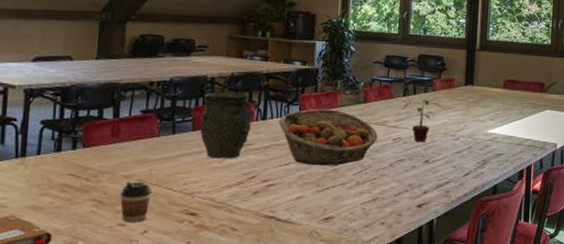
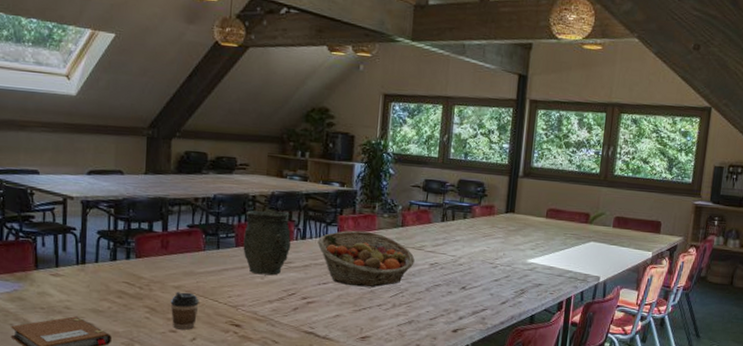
potted plant: present [403,100,445,143] -> none [441,226,484,269]

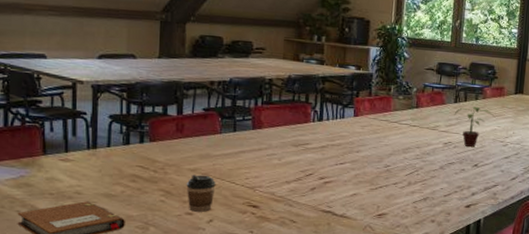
vase: present [243,210,291,276] -> none [260,93,308,157]
fruit basket: present [317,230,415,288] -> none [334,112,429,167]
potted plant: none [441,226,484,269] -> present [454,107,495,148]

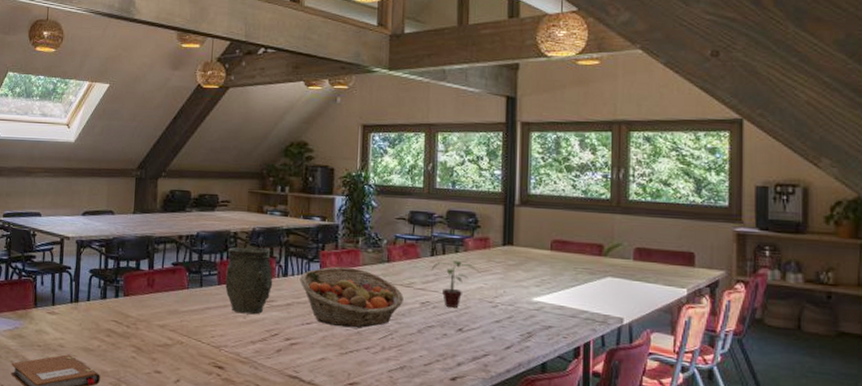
coffee cup: present [186,174,216,212] -> none [155,331,183,371]
vase: none [260,93,308,157] -> present [225,247,273,315]
fruit basket: none [334,112,429,167] -> present [299,267,404,328]

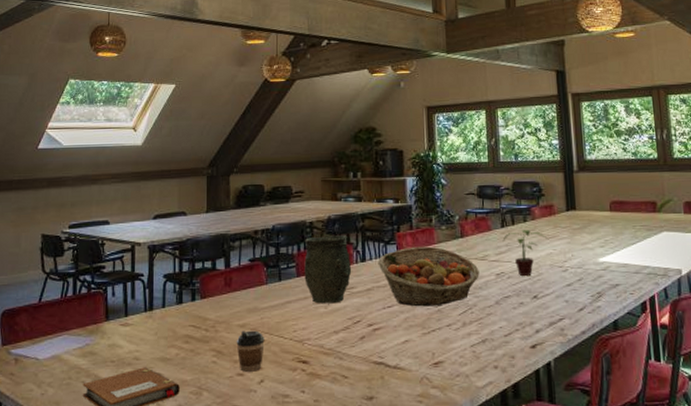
coffee cup: none [155,331,183,371] -> present [236,330,265,372]

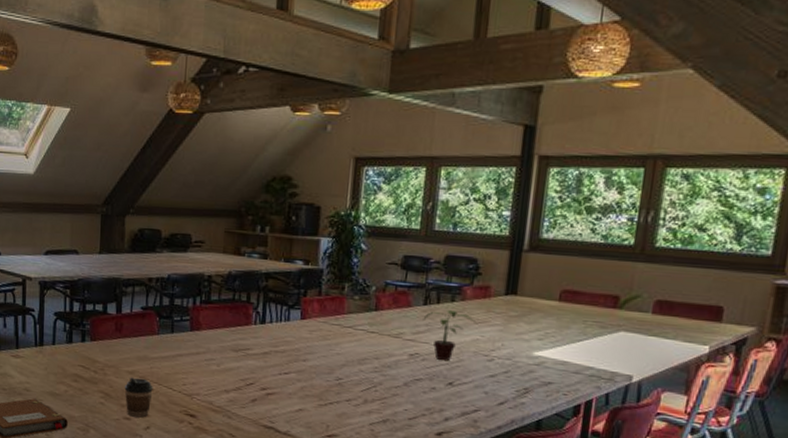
vase: present [304,235,352,304] -> none [198,292,250,363]
fruit basket: present [378,246,480,307] -> none [278,314,391,380]

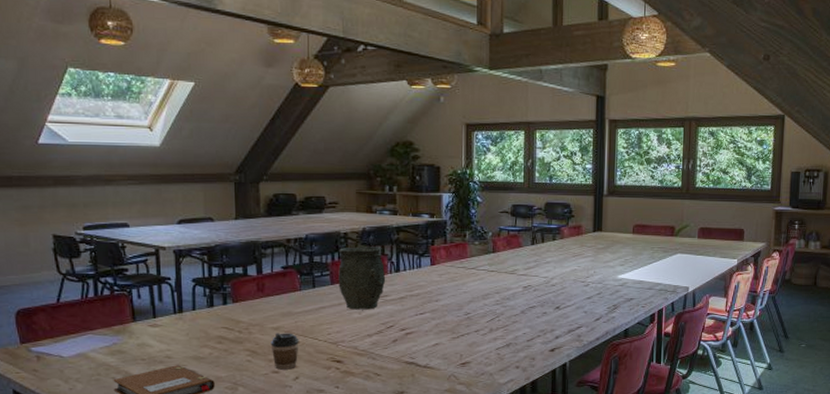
vase: none [198,292,250,363] -> present [338,246,386,310]
potted plant: present [423,310,477,362] -> none [532,248,574,290]

